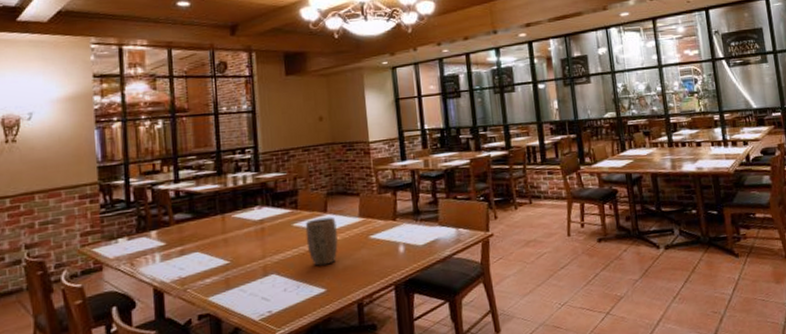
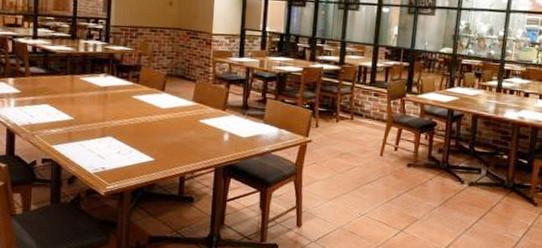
plant pot: present [305,217,338,266] -> none [142,95,171,138]

